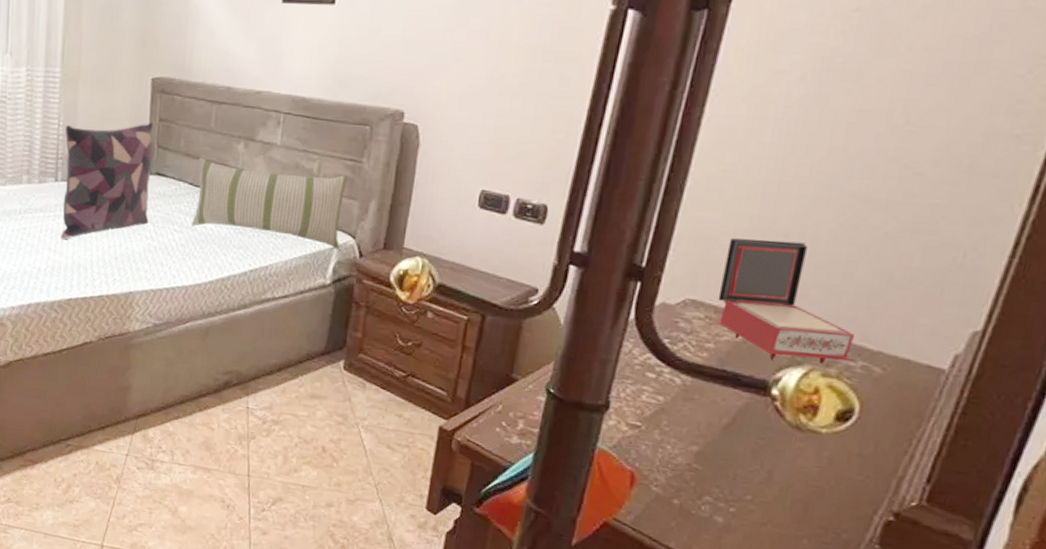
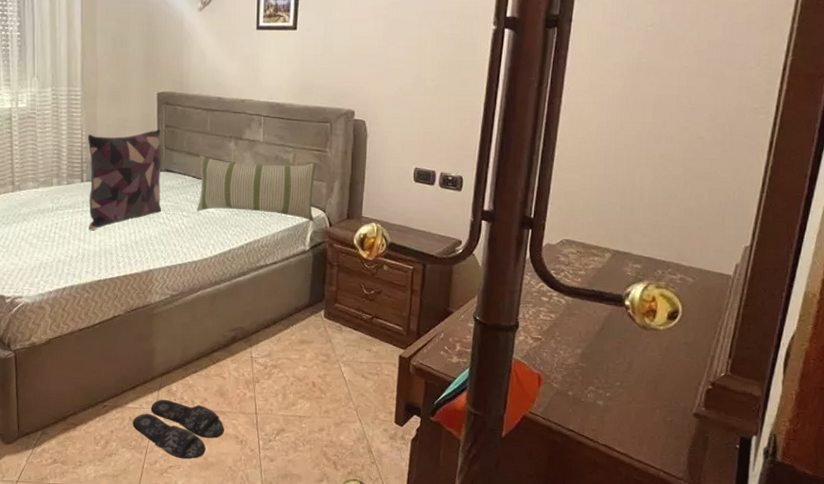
slippers: none [99,445,208,519] -> present [133,399,224,459]
jewelry box: present [716,238,856,364] -> none [584,191,674,279]

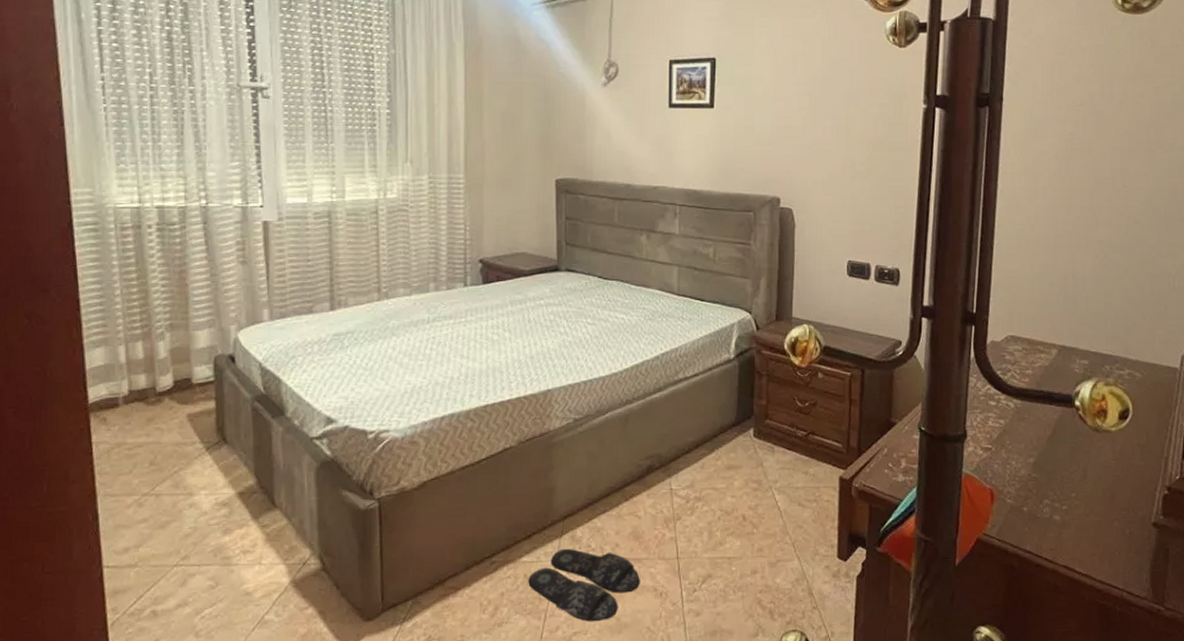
pillow: present [87,128,162,231] -> none [472,221,562,345]
pillow: present [197,155,316,222] -> none [604,251,739,325]

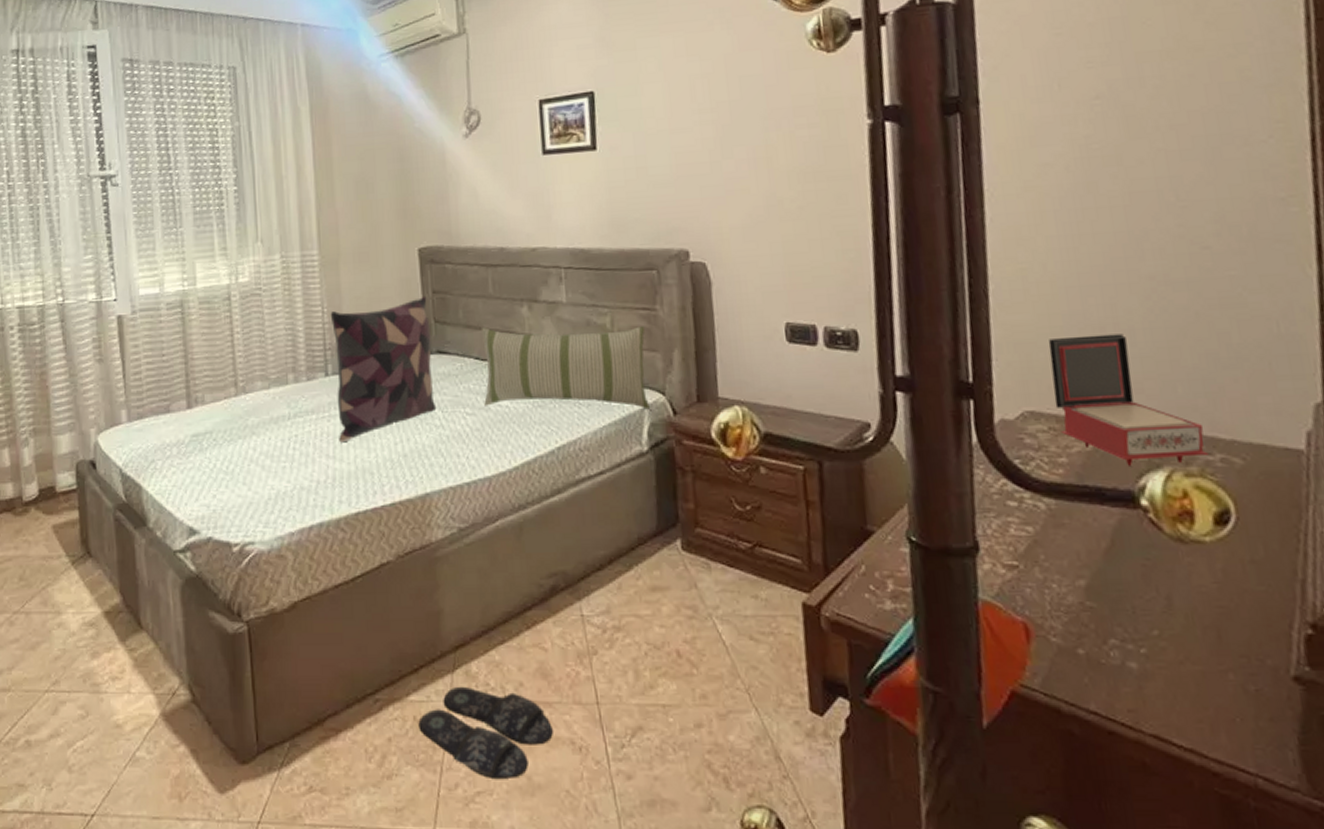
pillow: none [472,221,562,345] -> present [330,296,437,443]
pillow: none [604,251,739,325] -> present [481,326,650,410]
jewelry box: none [1028,281,1121,377] -> present [1048,334,1208,466]

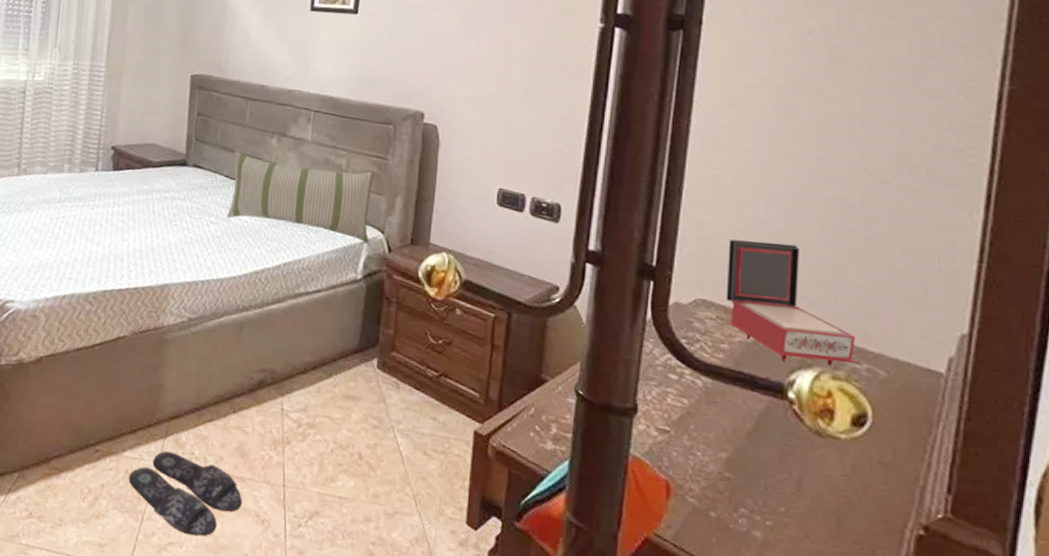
pillow: present [330,296,437,443] -> none [99,116,192,230]

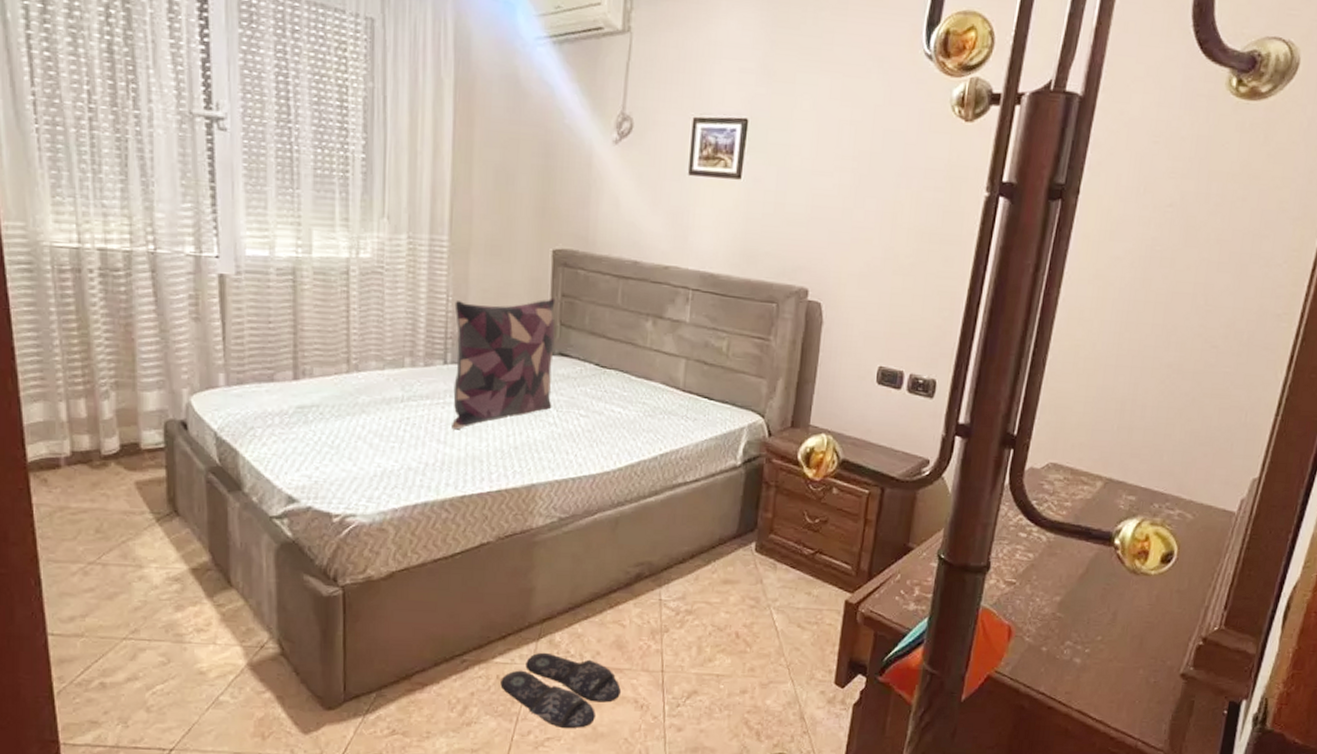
pillow: none [99,116,192,230] -> present [452,298,556,430]
pillow: present [227,151,375,244] -> none [598,336,756,429]
jewelry box: present [726,239,856,366] -> none [1072,406,1174,514]

